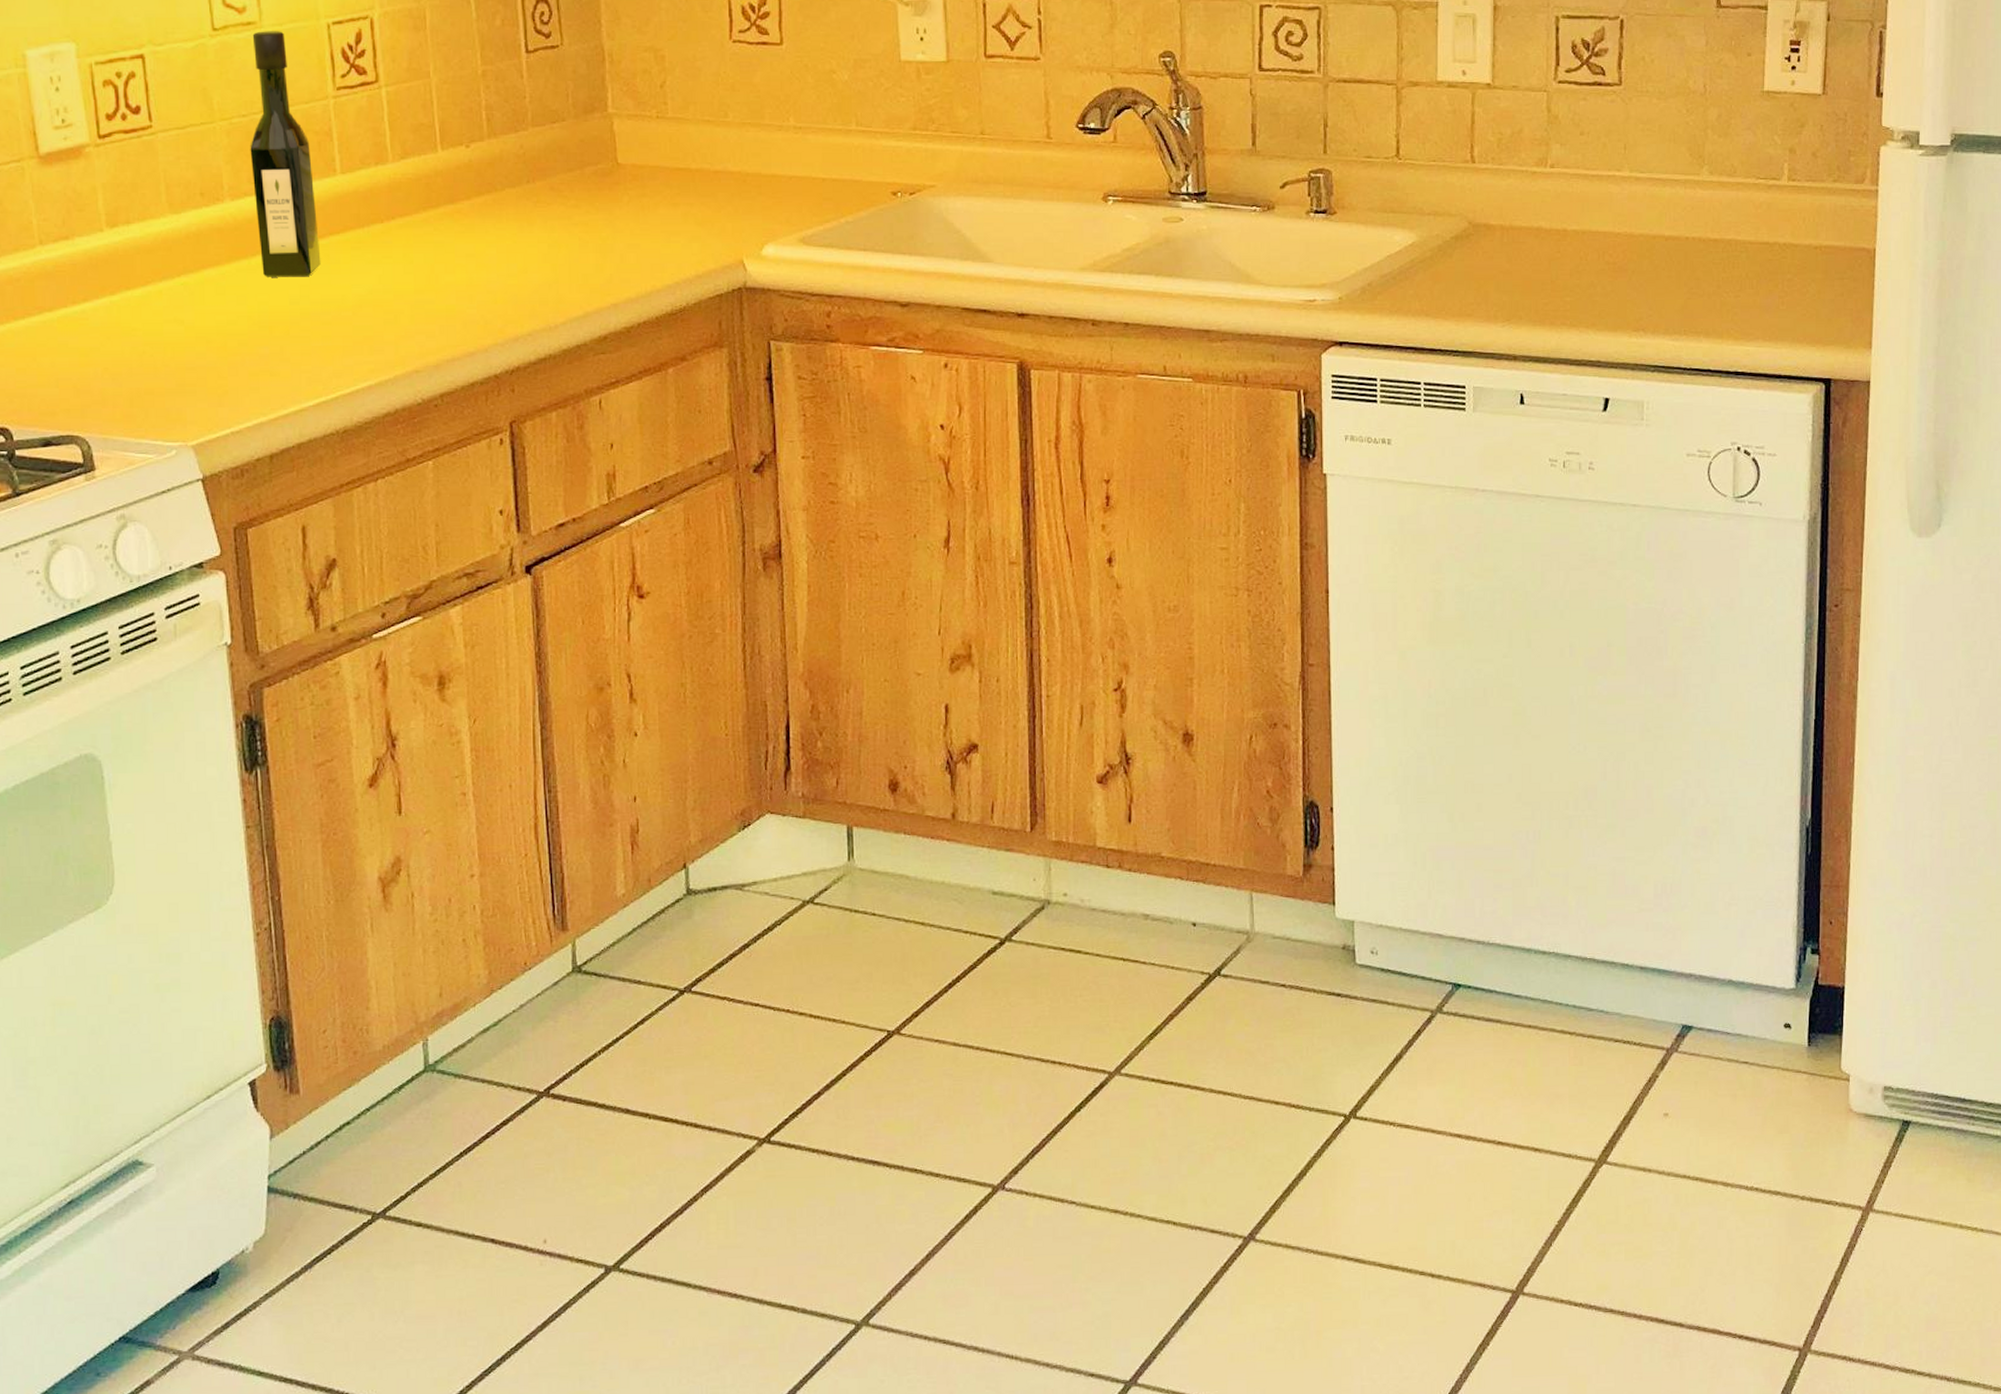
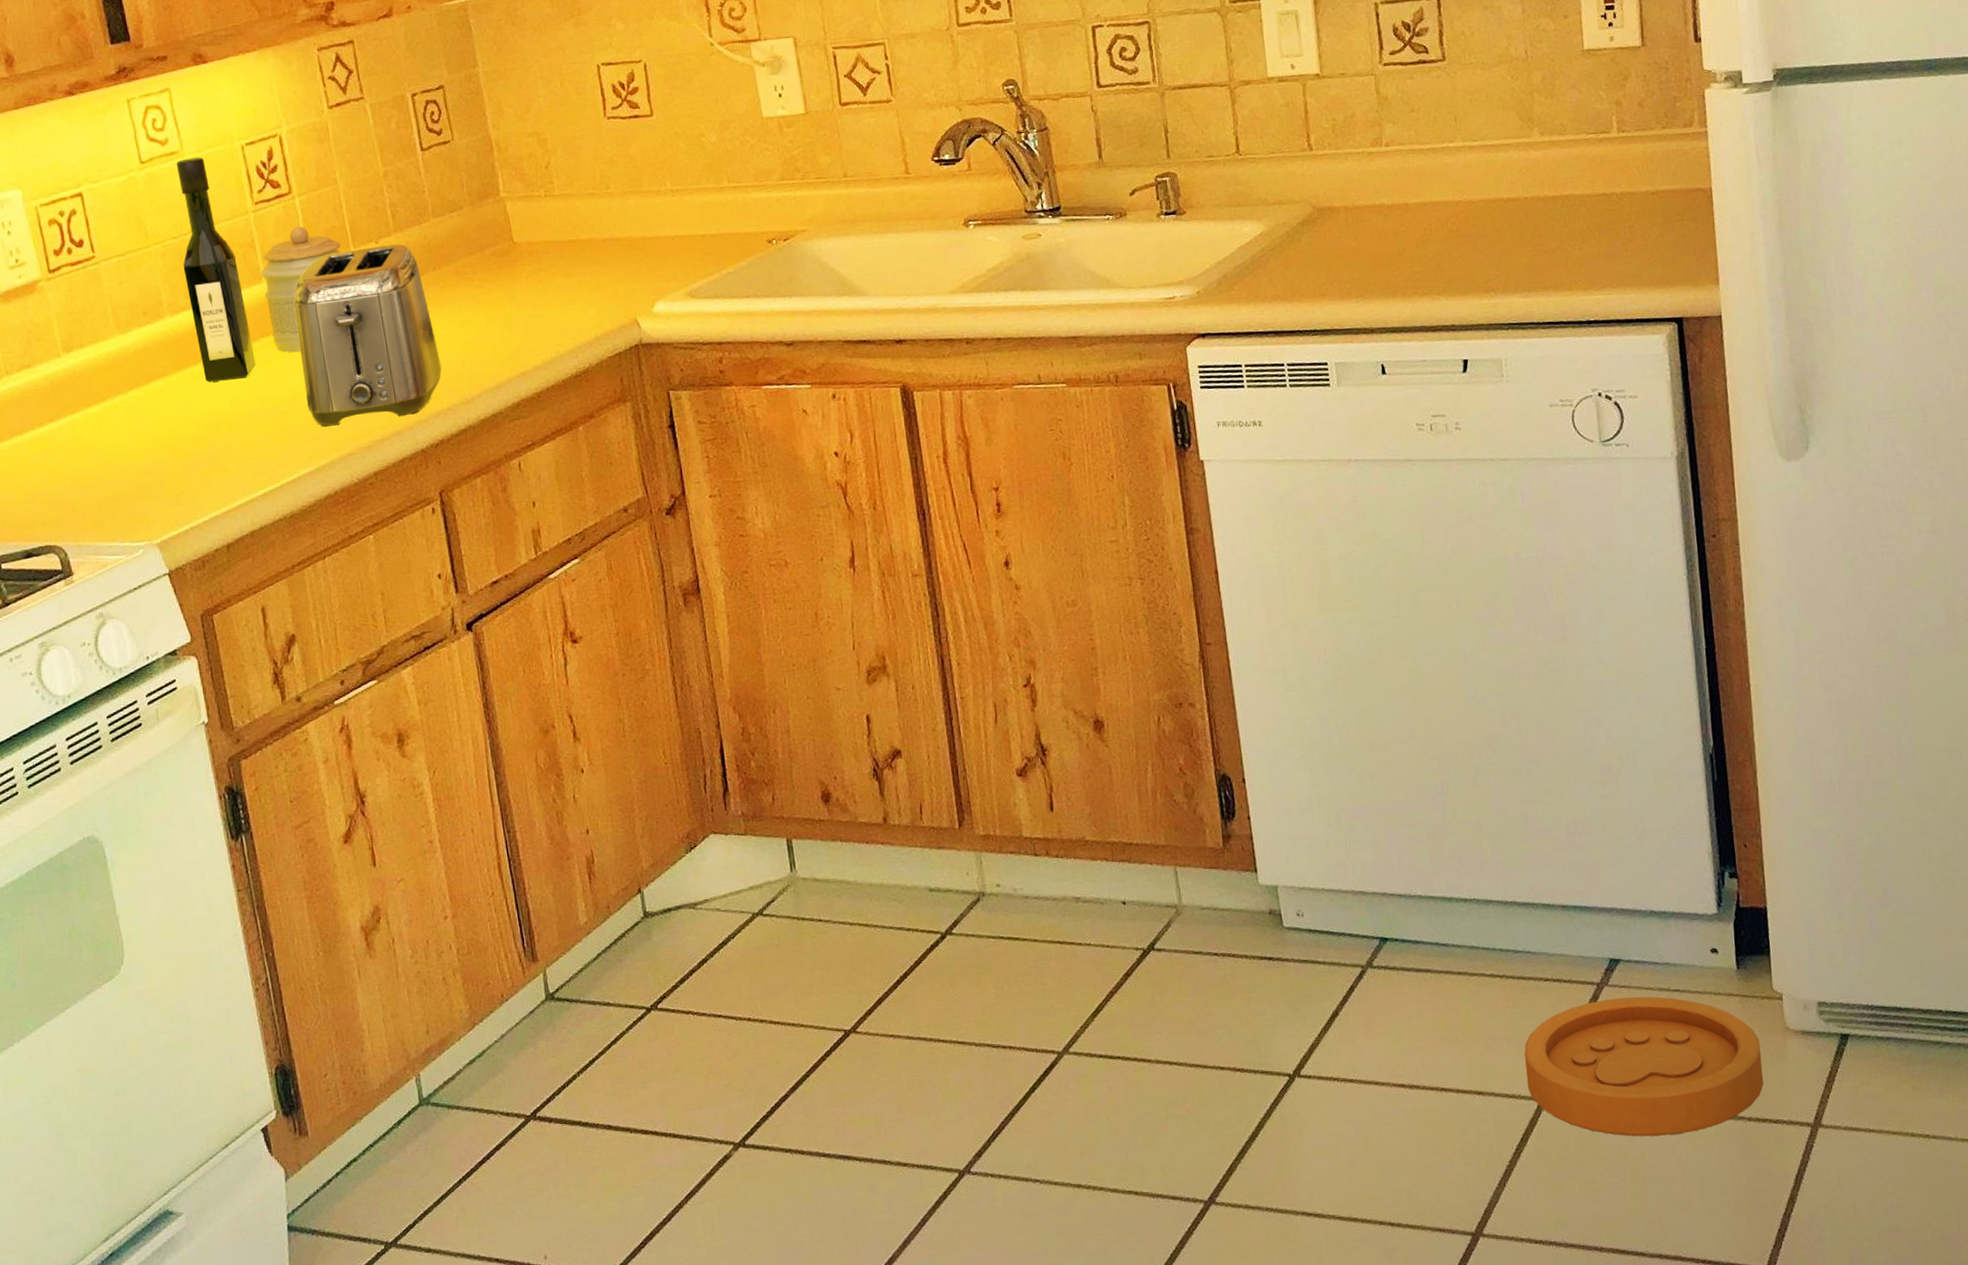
jar: none [336,119,428,255] -> present [260,226,341,353]
toaster: none [370,151,525,339] -> present [294,244,442,427]
pet bowl: none [1585,1065,1822,1208] -> present [1524,996,1764,1137]

